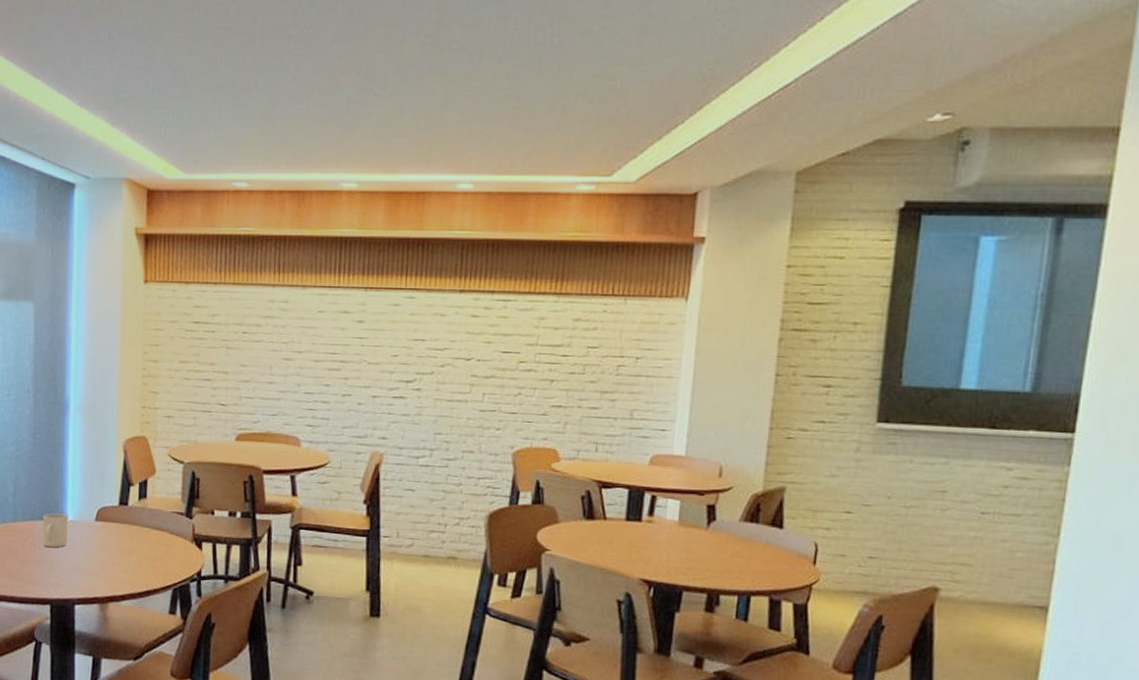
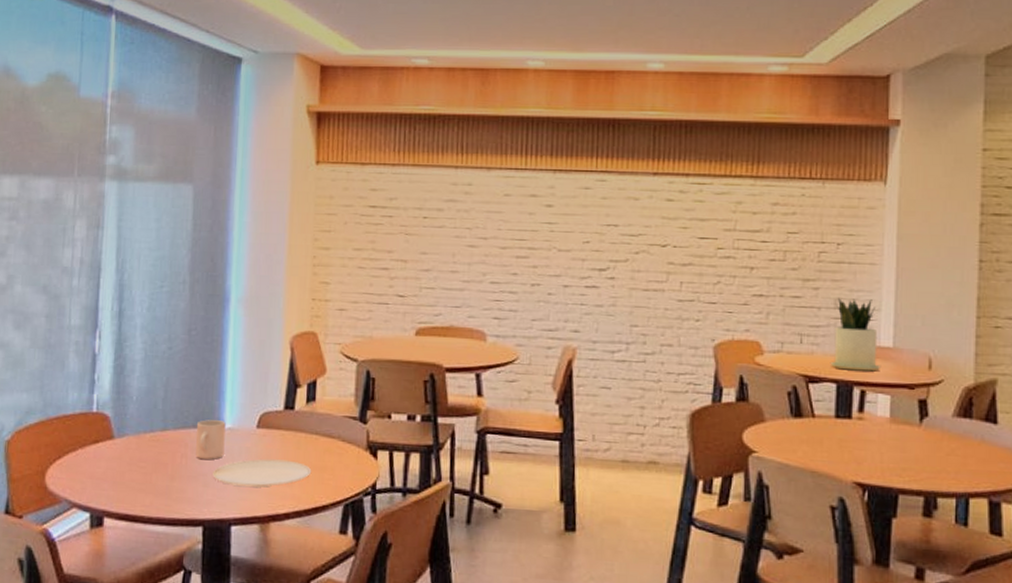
plate: none [58,548,144,573] -> present [212,459,312,487]
planter: none [623,409,673,478] -> present [830,298,882,372]

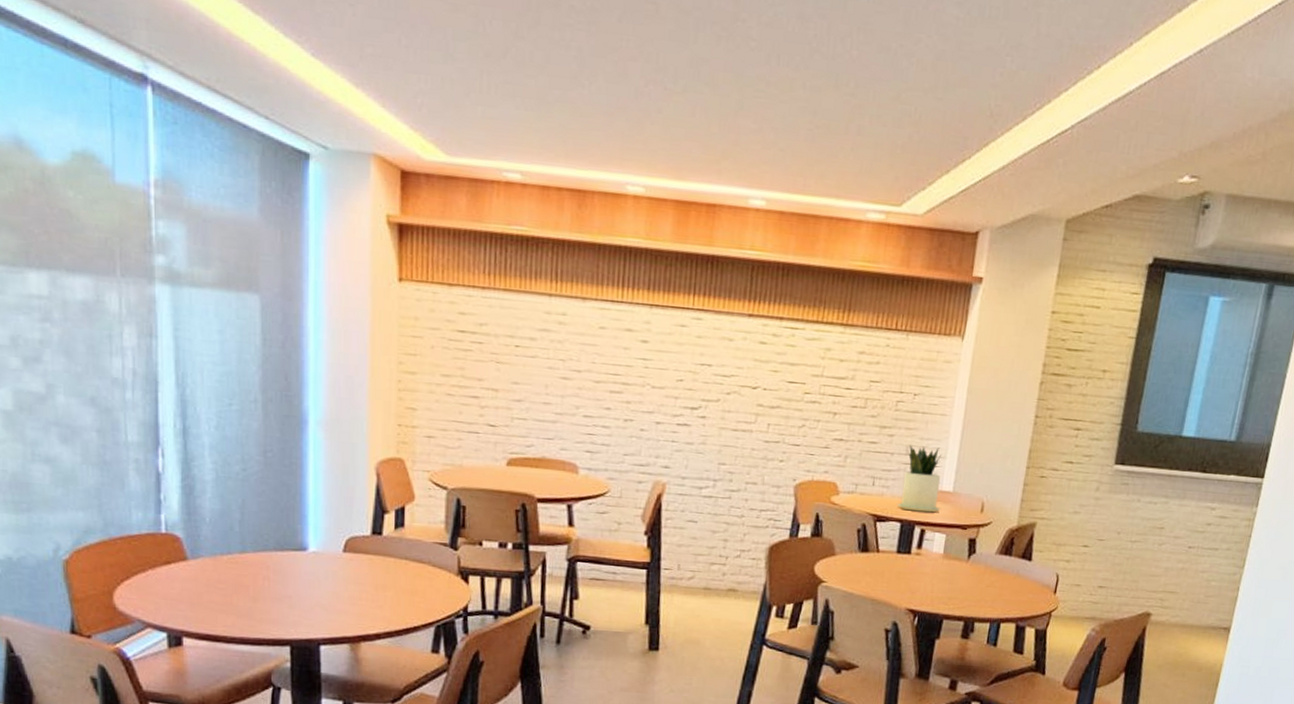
cup: present [195,419,226,460] -> none [278,543,310,583]
plate: present [212,459,312,487] -> none [298,582,402,609]

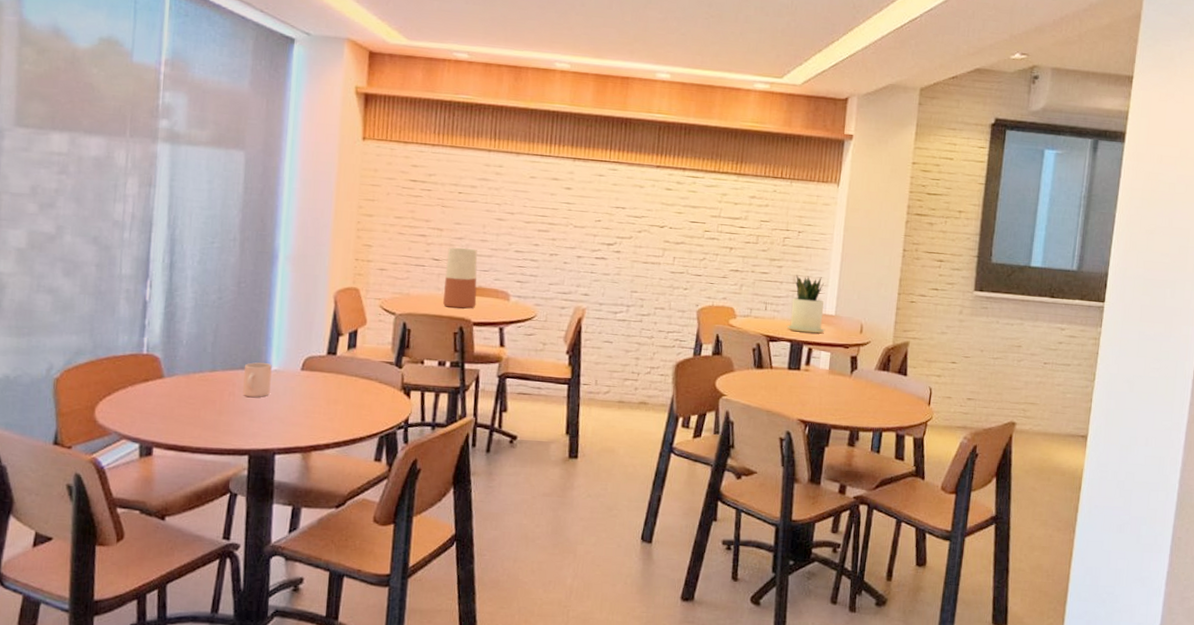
cup: none [278,543,310,583] -> present [243,362,272,398]
vase: none [502,411,541,483] -> present [443,248,478,309]

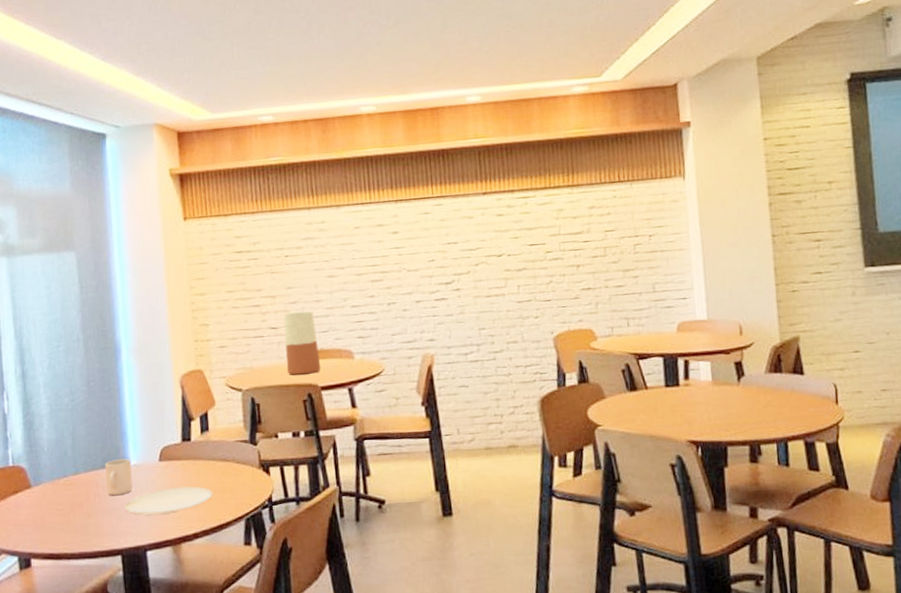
plate: none [258,397,351,422] -> present [124,486,213,515]
planter: present [786,275,825,334] -> none [655,280,700,345]

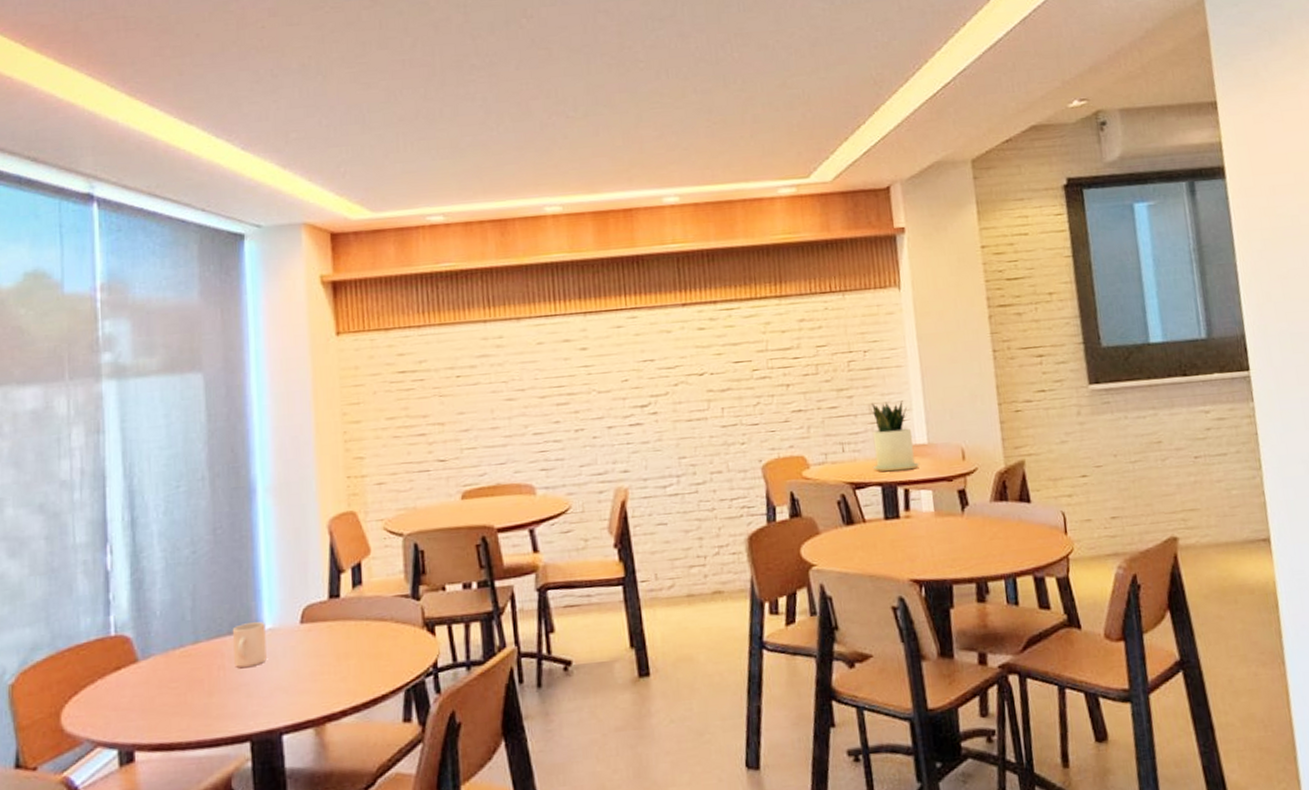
plate: present [124,486,213,515] -> none [256,652,366,691]
vase: present [283,311,321,375] -> none [454,440,498,516]
planter: none [655,280,700,345] -> present [871,400,920,472]

